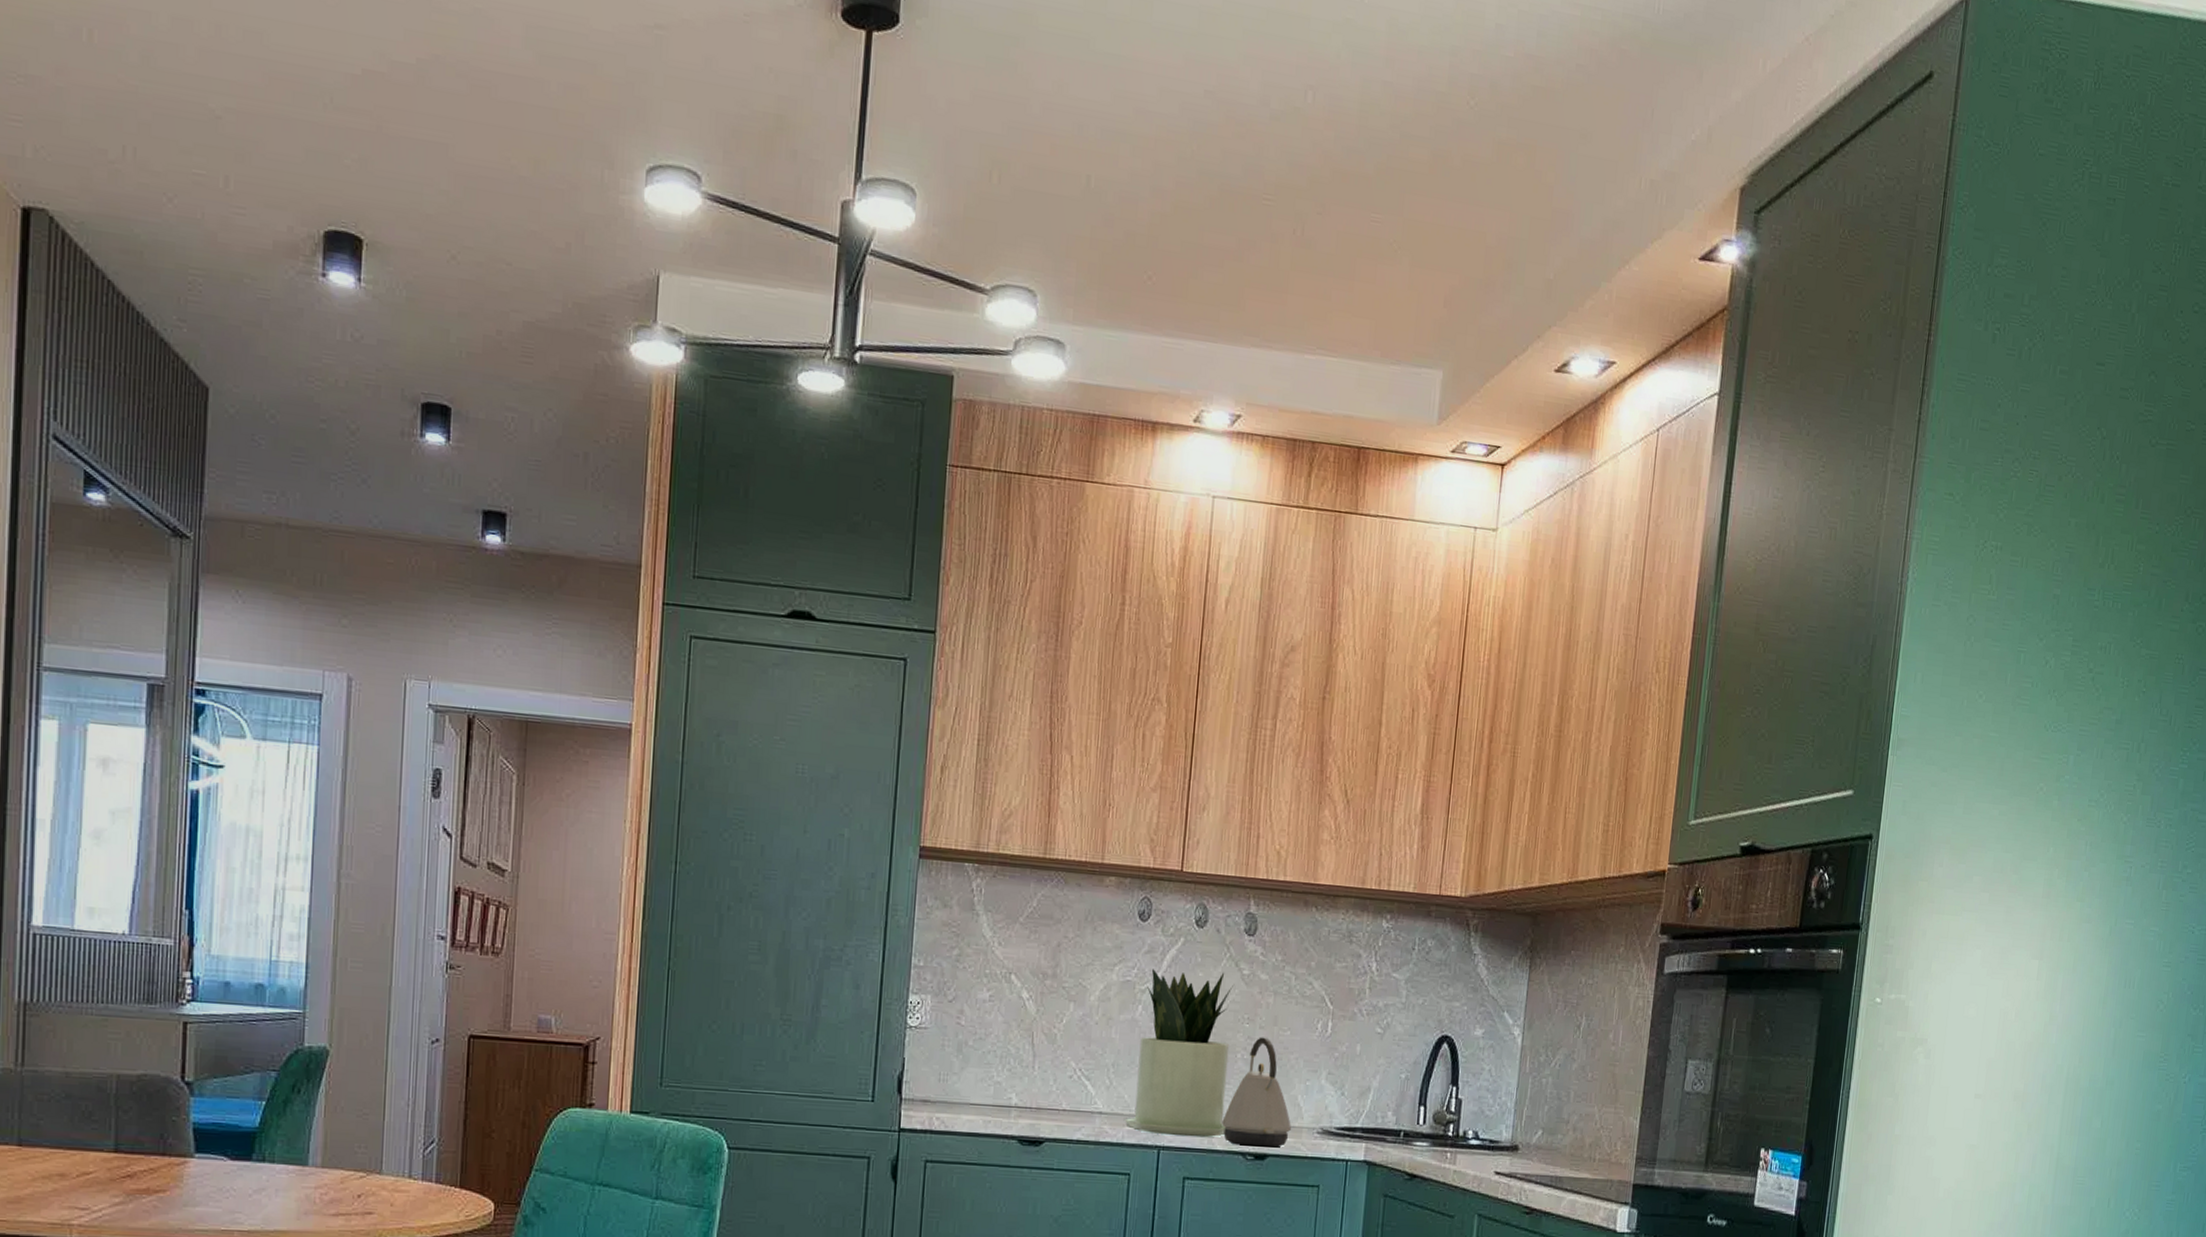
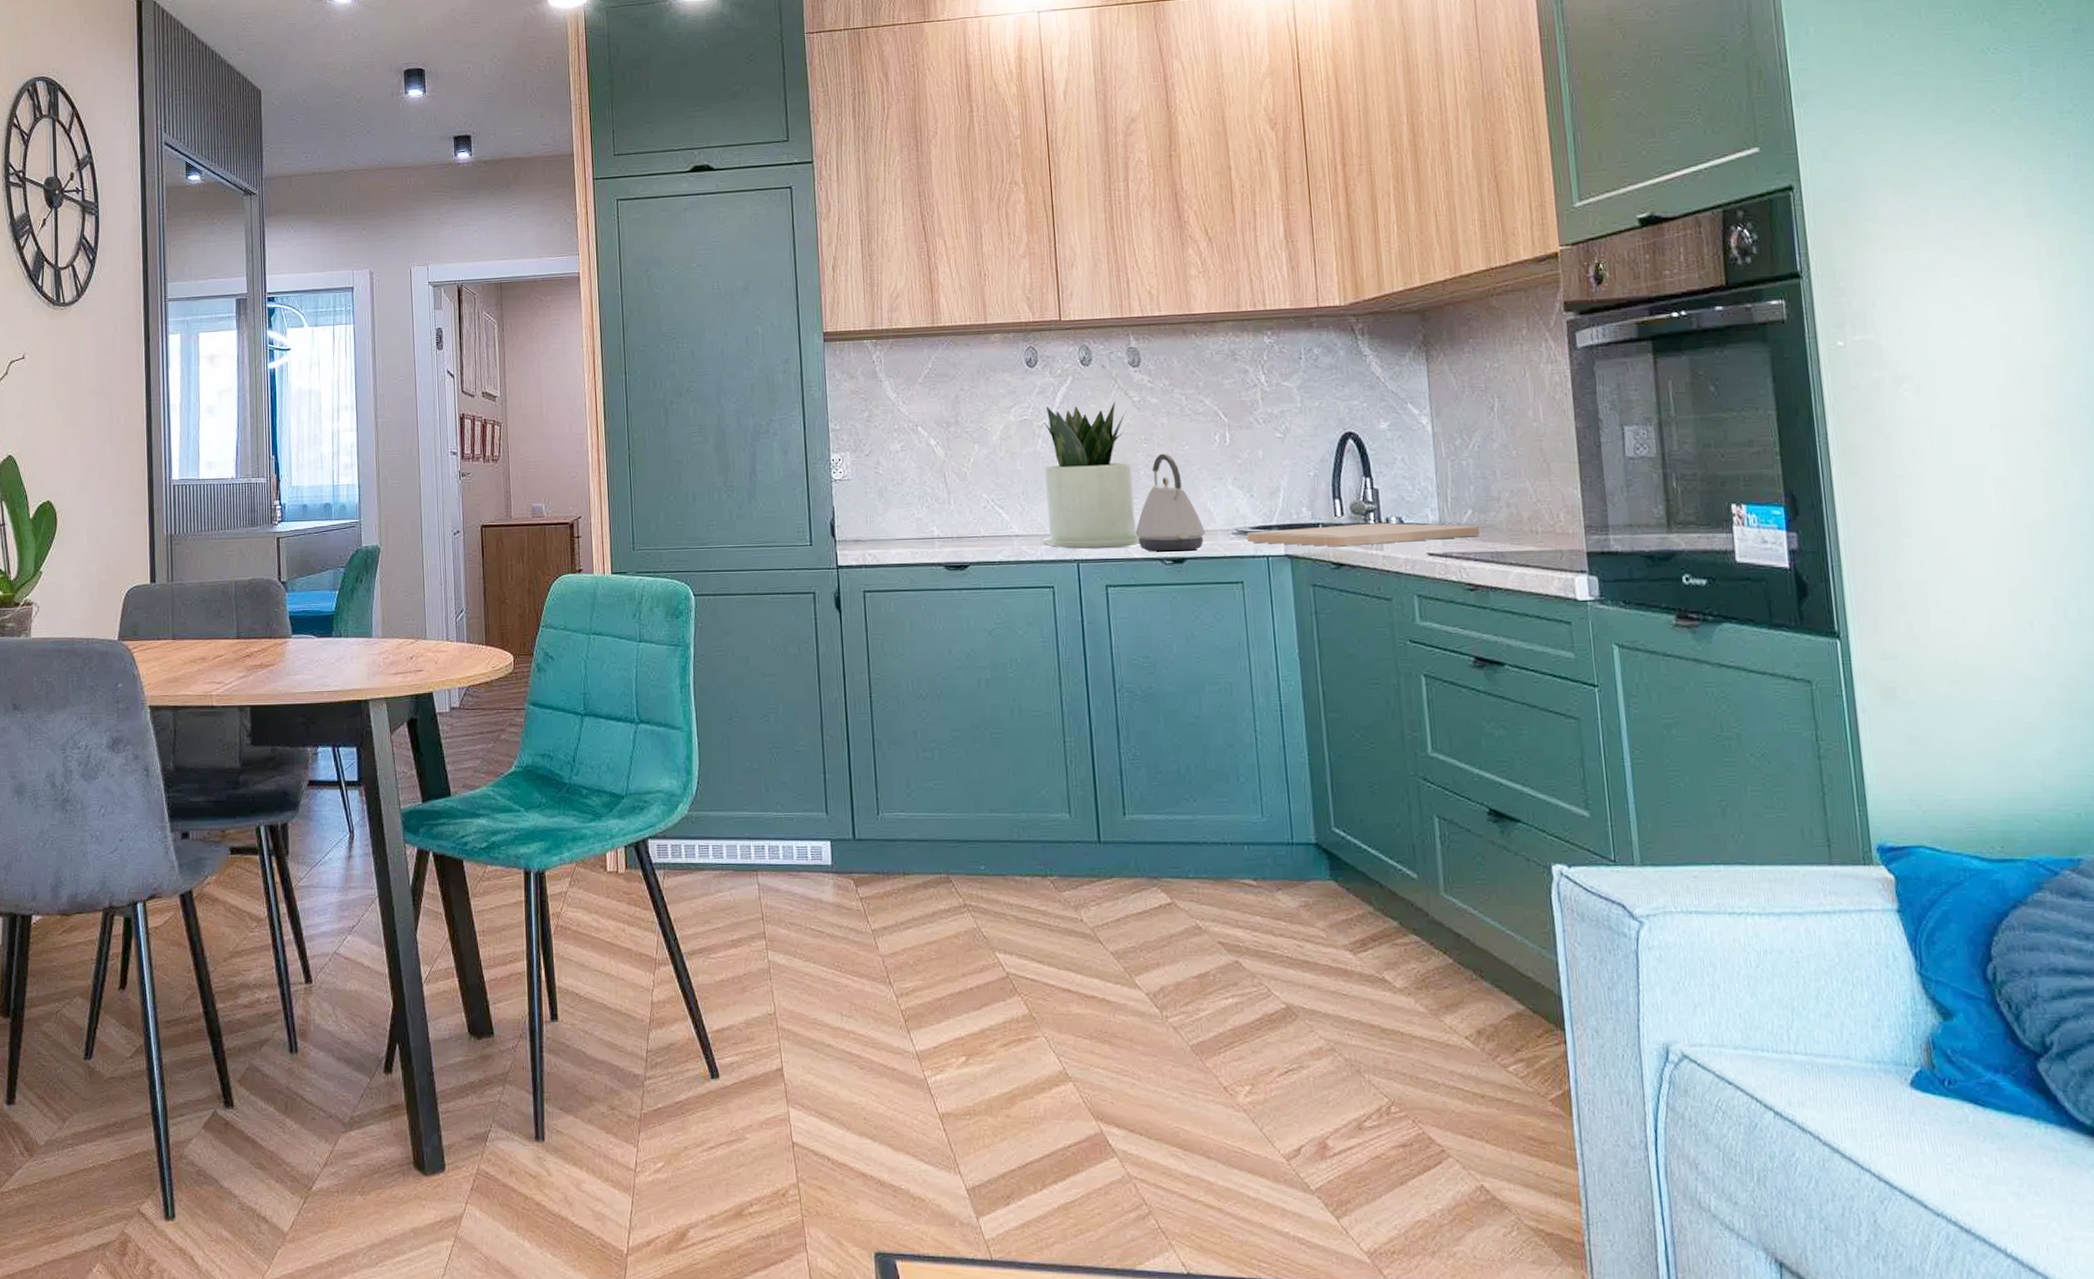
cutting board: none [1330,1132,1546,1159] -> present [1246,522,1480,547]

